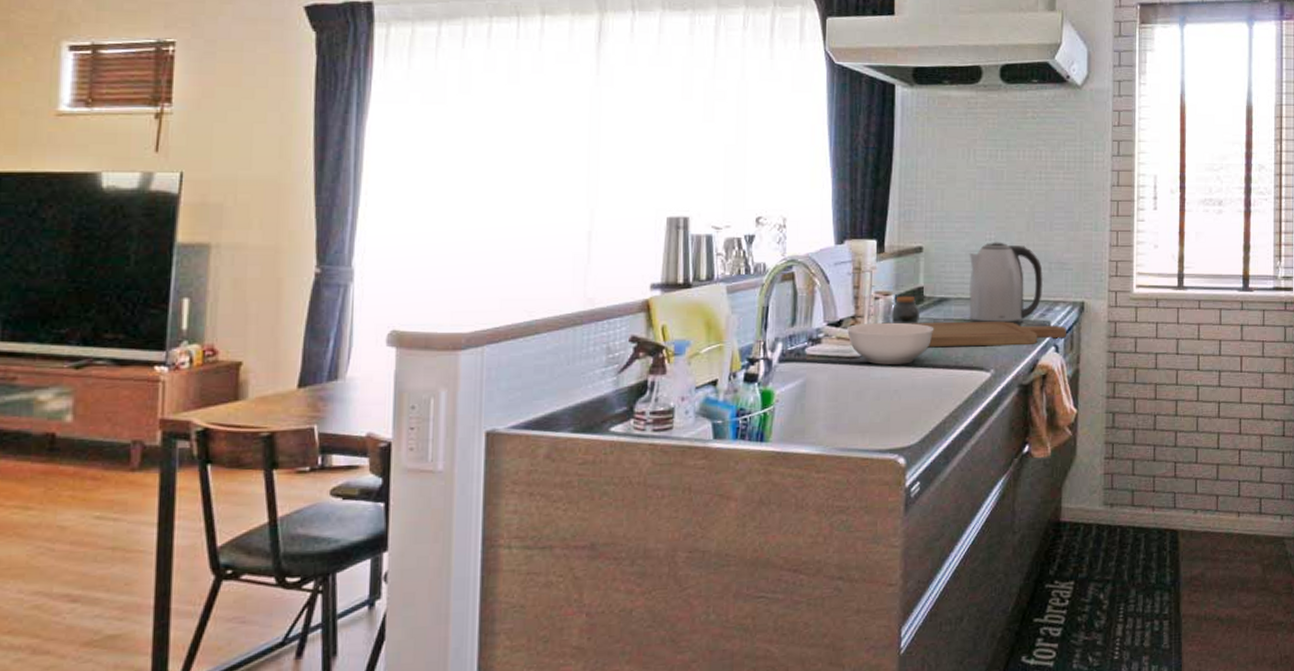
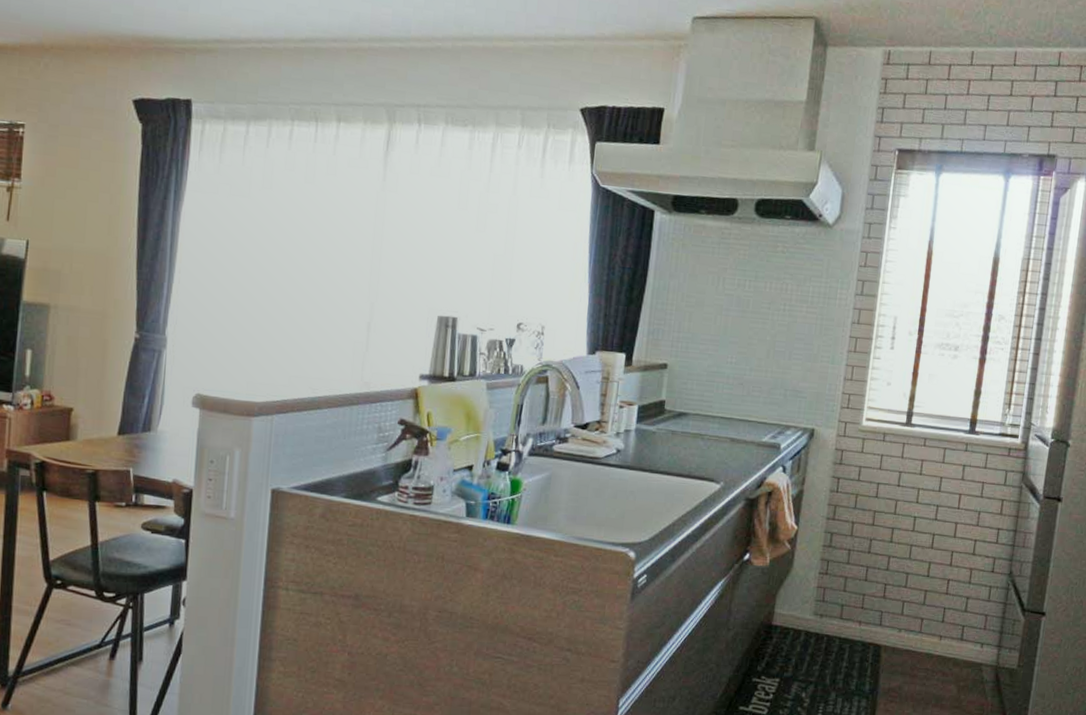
bowl: present [847,322,934,365] -> none [592,428,672,469]
jar: present [891,296,921,325] -> none [633,406,660,434]
chopping board: present [909,321,1067,348] -> none [649,432,796,464]
kettle: present [969,242,1043,326] -> none [704,365,778,446]

